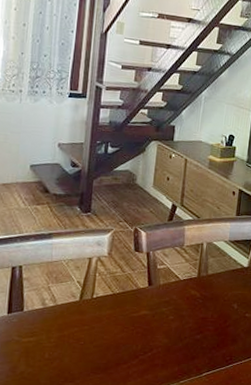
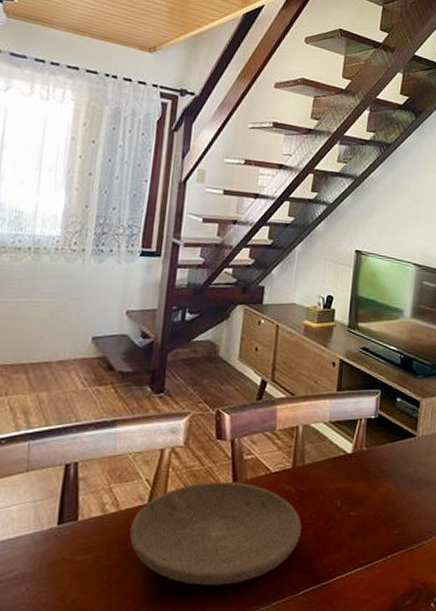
plate: none [65,285,205,366] -> present [129,481,302,586]

